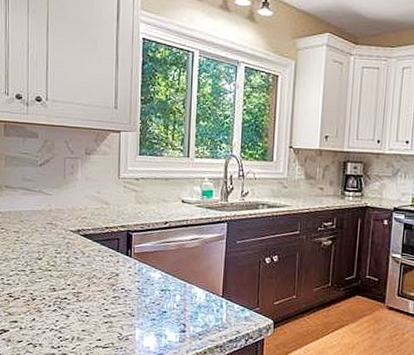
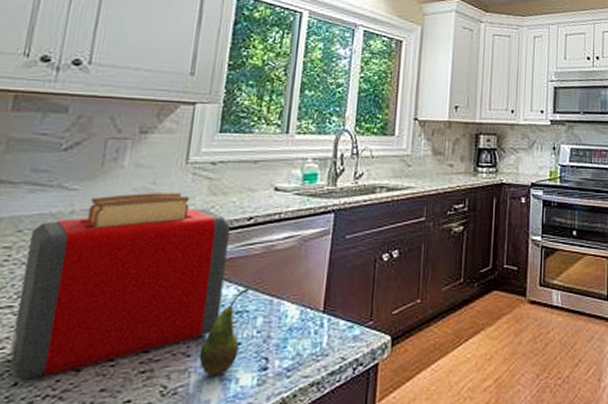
toaster: none [28,199,152,318] -> present [10,193,230,380]
fruit: none [140,273,170,332] -> present [199,288,250,376]

